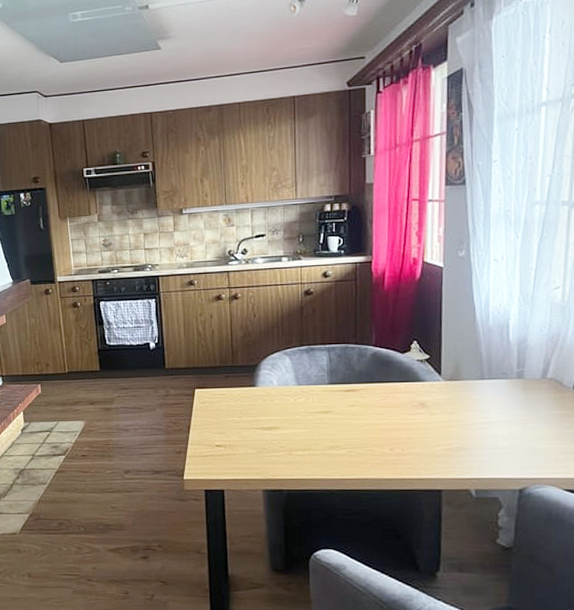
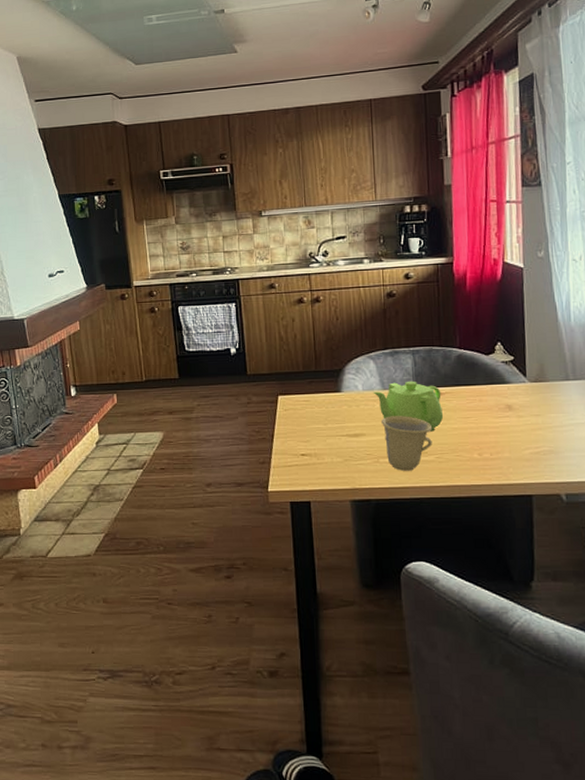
teapot: none [288,377,357,426] -> present [373,381,444,432]
cup: none [294,411,345,464] -> present [380,416,432,471]

